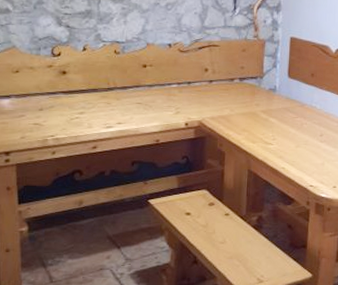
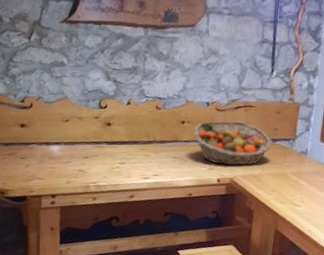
fruit basket: none [156,61,240,108] -> present [193,120,272,166]

